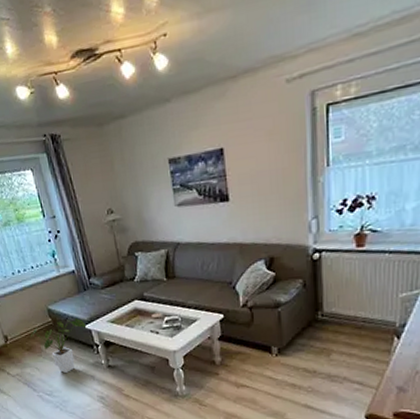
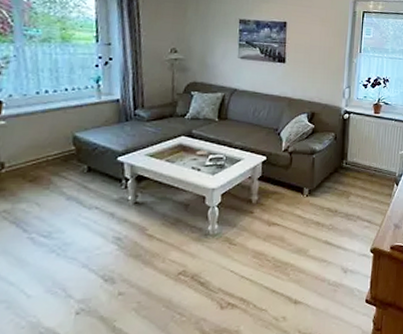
house plant: present [31,318,85,374] -> none [40,149,118,211]

